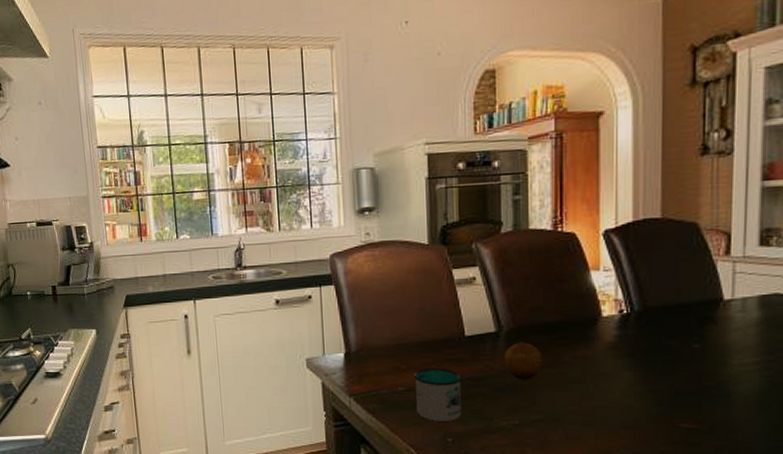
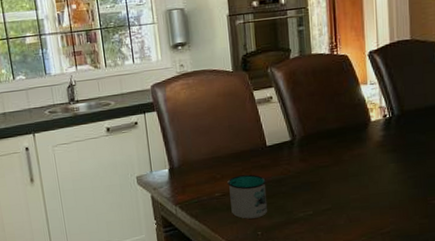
fruit: present [504,342,541,380] -> none [298,146,328,178]

